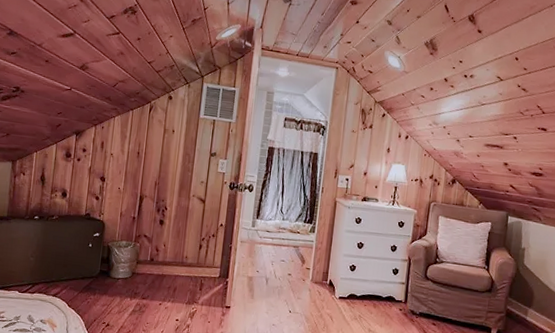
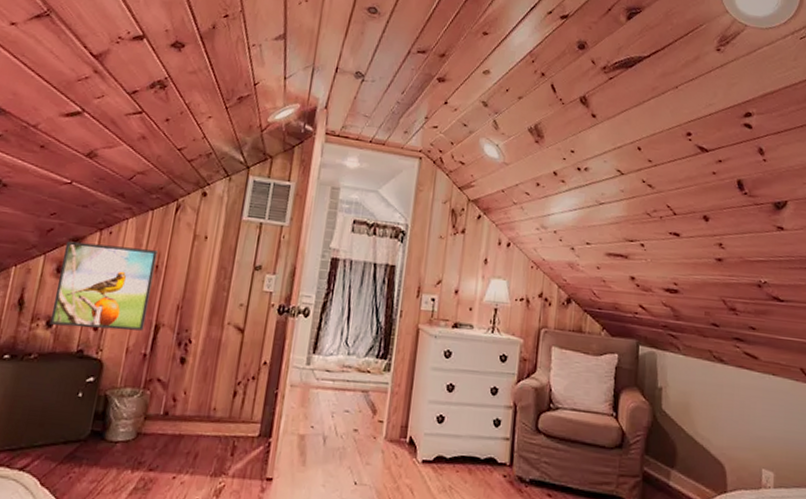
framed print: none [64,134,138,200] -> present [49,241,158,331]

